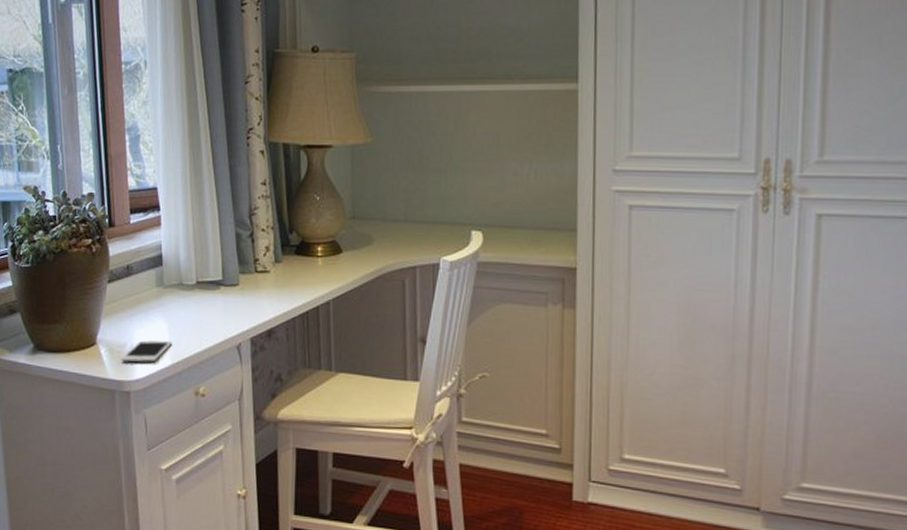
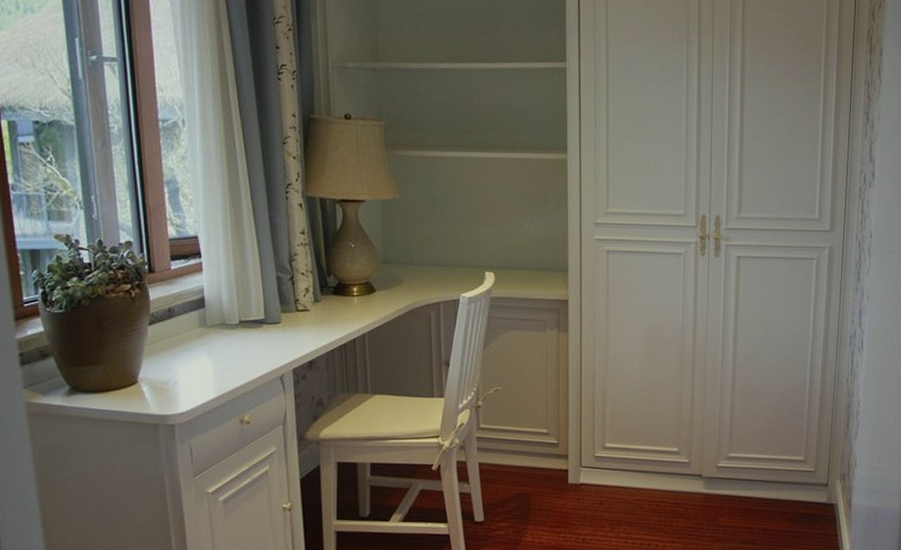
cell phone: present [121,339,172,363] -> none [164,375,216,398]

